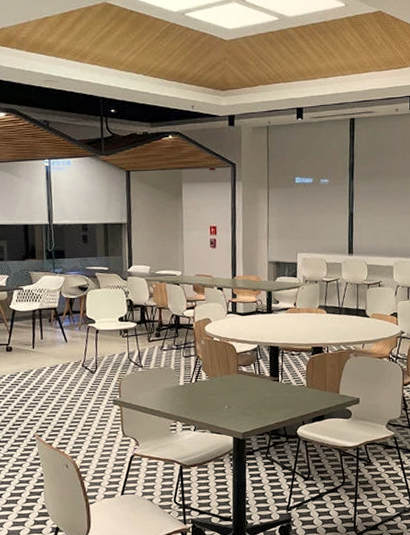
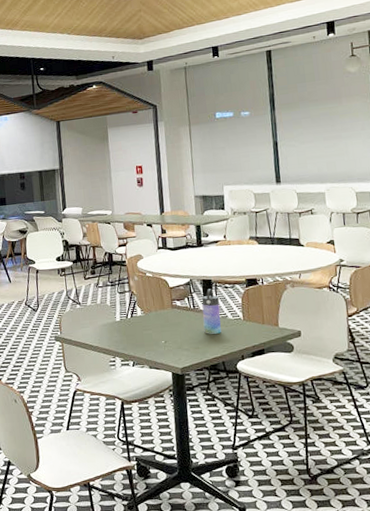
water bottle: none [267,355,285,400] -> present [201,289,221,334]

